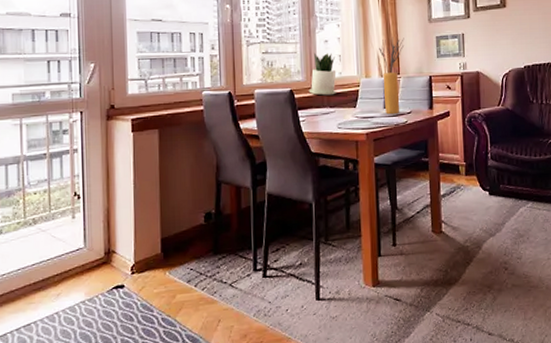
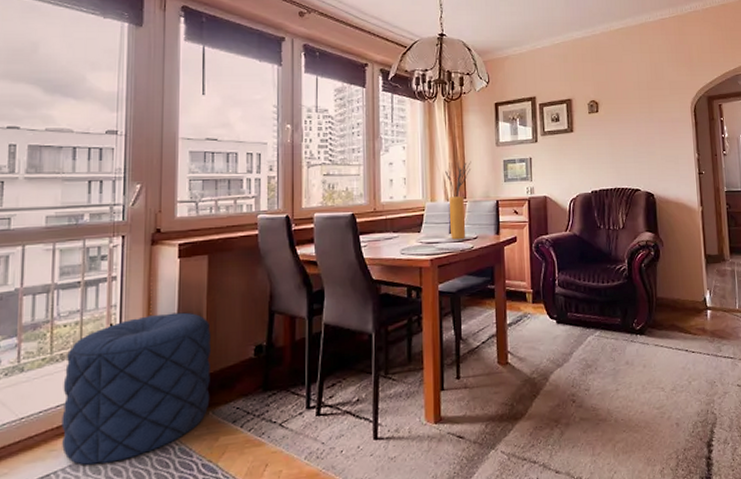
pouf: none [37,182,166,317] -> present [61,312,211,465]
planter: present [308,52,337,96] -> none [371,175,401,220]

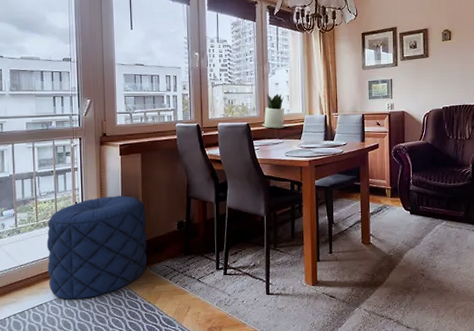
planter: none [371,175,401,220] -> present [262,93,286,129]
vase: present [445,160,472,240] -> none [320,81,342,146]

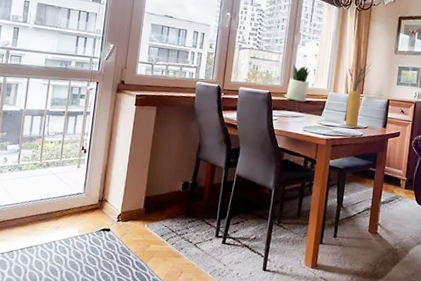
pouf: present [46,195,147,299] -> none [42,145,152,247]
vase: none [320,81,342,146] -> present [345,61,372,127]

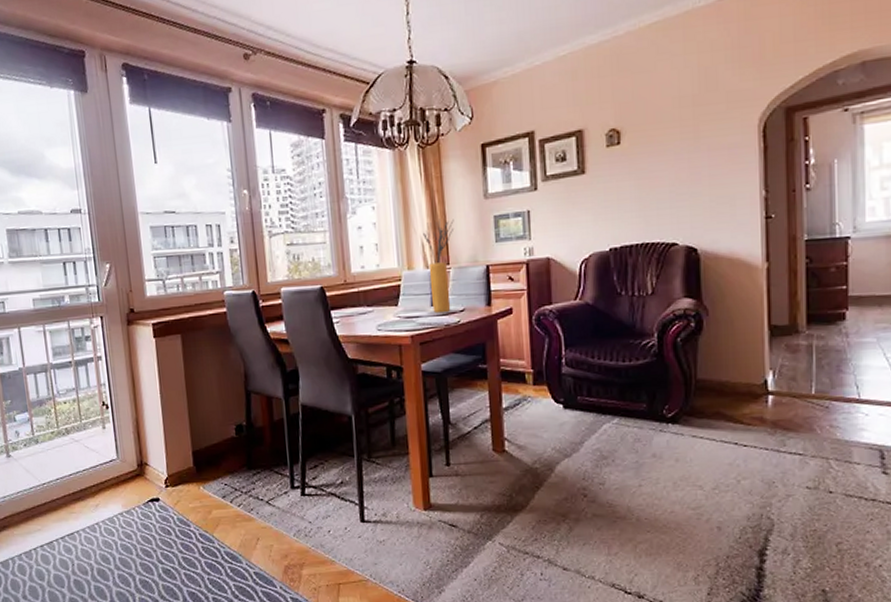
planter: present [284,64,311,102] -> none [341,242,375,293]

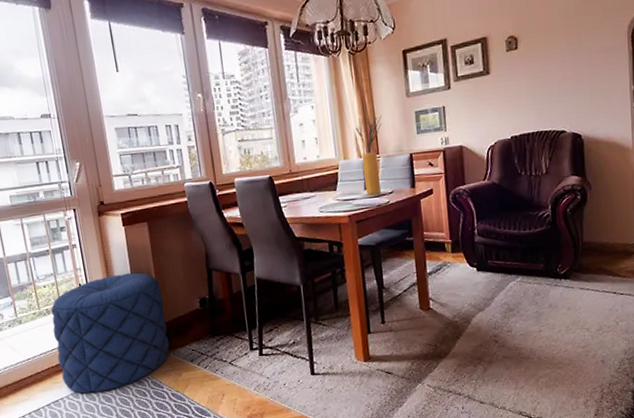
pouf: none [71,391,200,527] -> present [51,272,170,394]

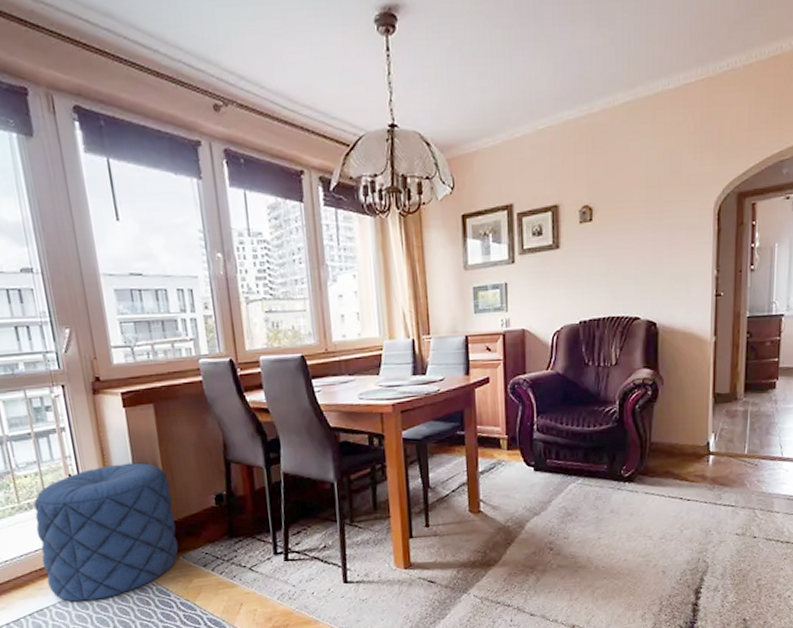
vase: present [356,115,382,196] -> none [404,289,435,383]

